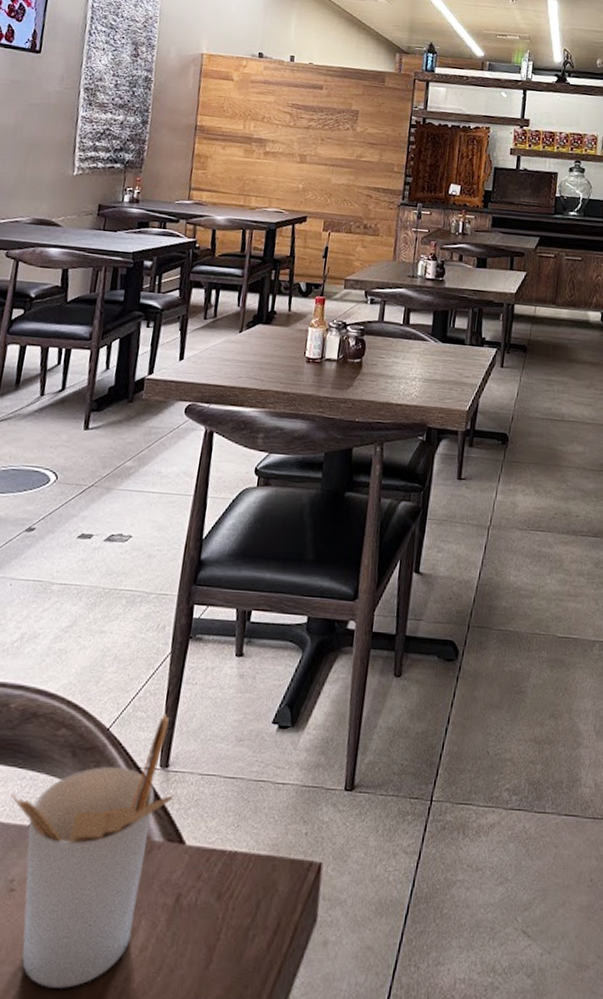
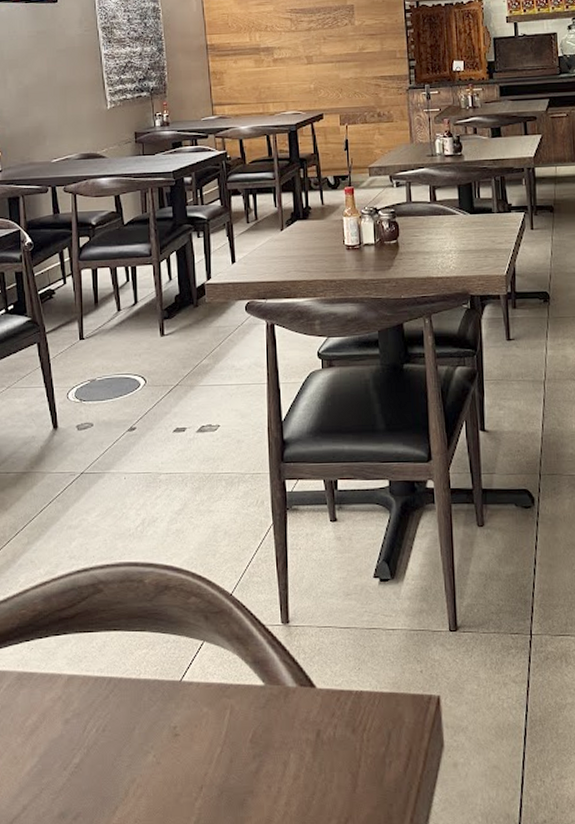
utensil holder: present [10,714,174,988] -> none [160,577,298,814]

